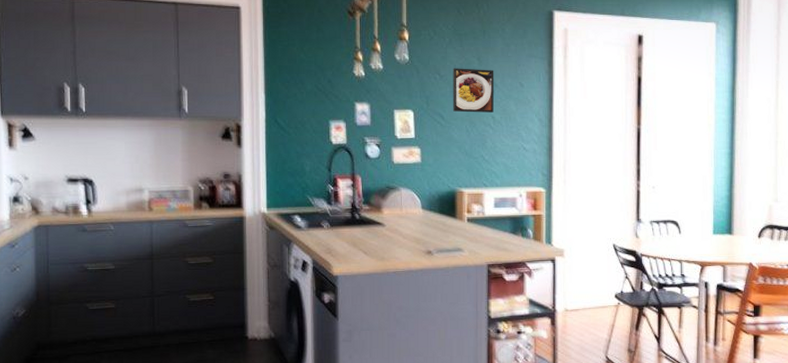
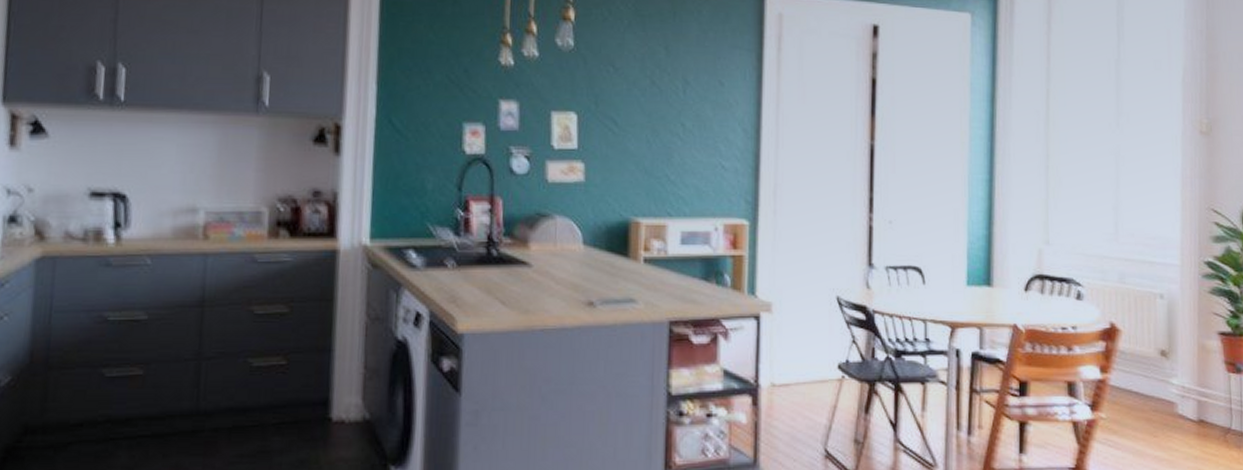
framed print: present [453,68,494,113] -> none [630,59,686,118]

